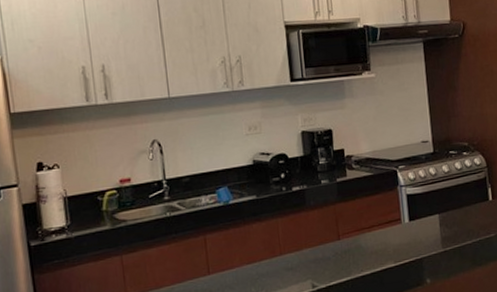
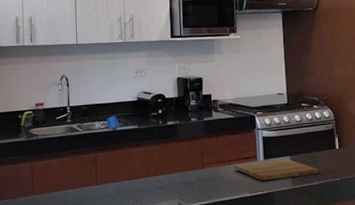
cutting board: none [375,217,471,247] -> present [234,158,318,181]

